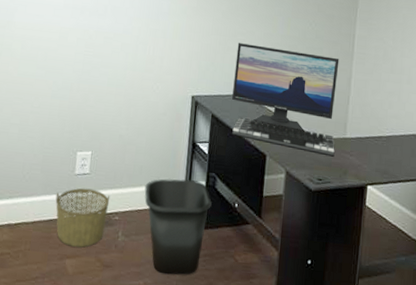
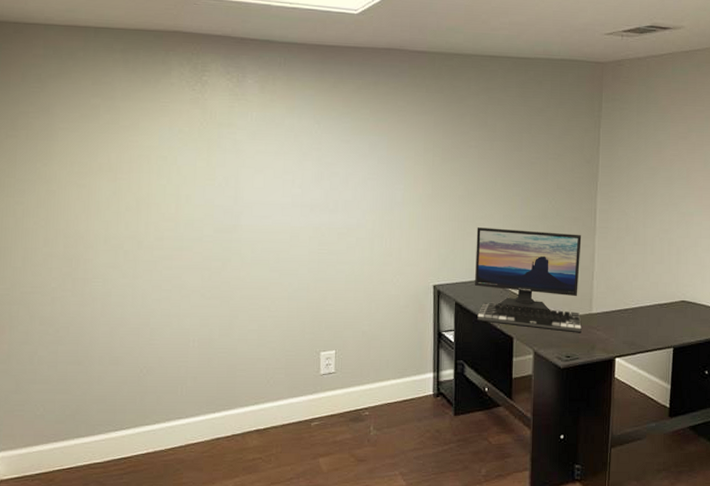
basket: present [55,188,110,248] -> none [303,387,359,445]
waste bin: present [144,179,212,275] -> none [393,369,462,463]

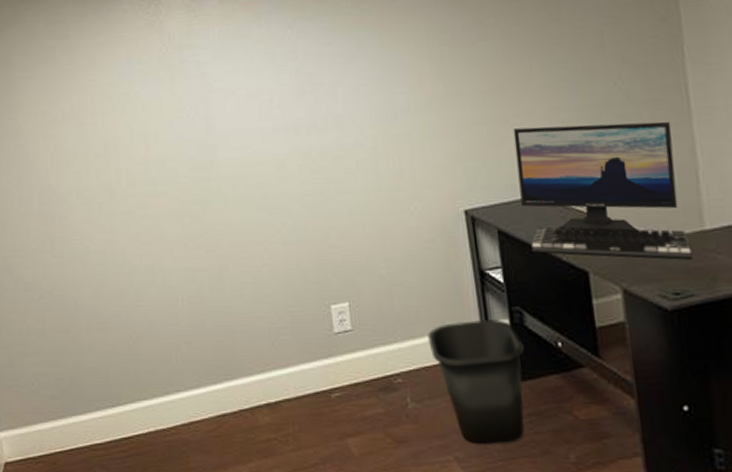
waste bin: none [393,369,462,463] -> present [427,320,524,445]

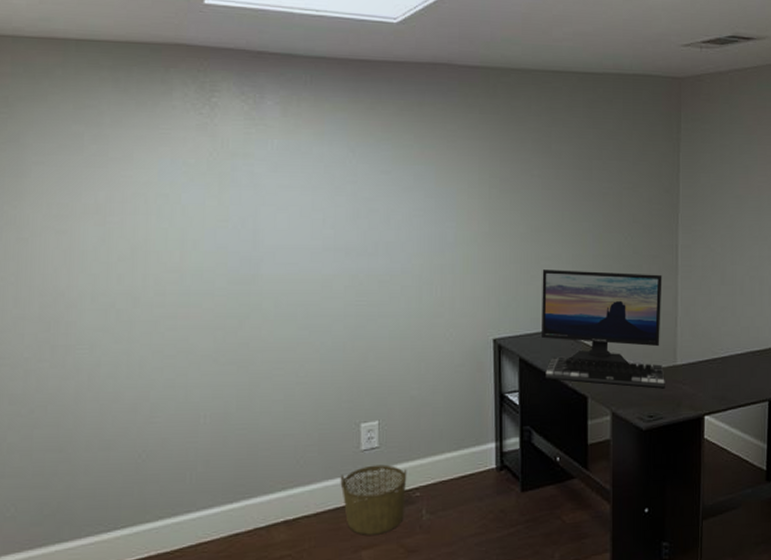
basket: none [316,348,388,422] -> present [340,464,407,535]
waste bin: present [427,320,524,445] -> none [448,438,529,550]

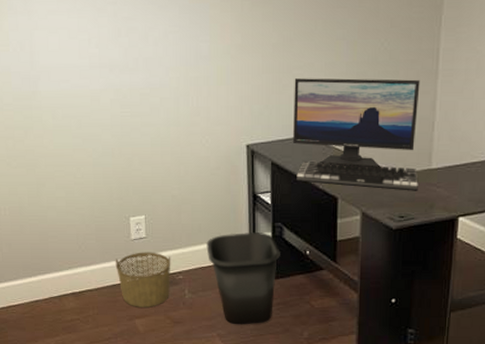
waste bin: none [448,438,529,550] -> present [206,232,280,325]

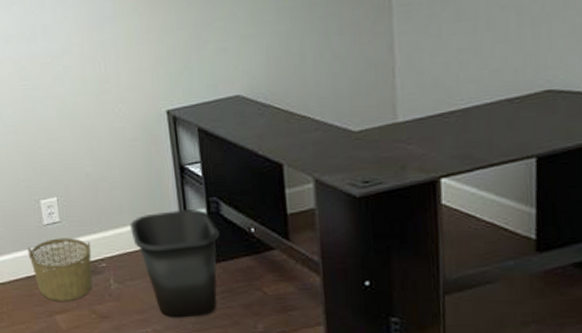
computer monitor: present [293,78,421,168] -> none [215,20,373,127]
computer keyboard: present [296,160,418,191] -> none [229,123,383,151]

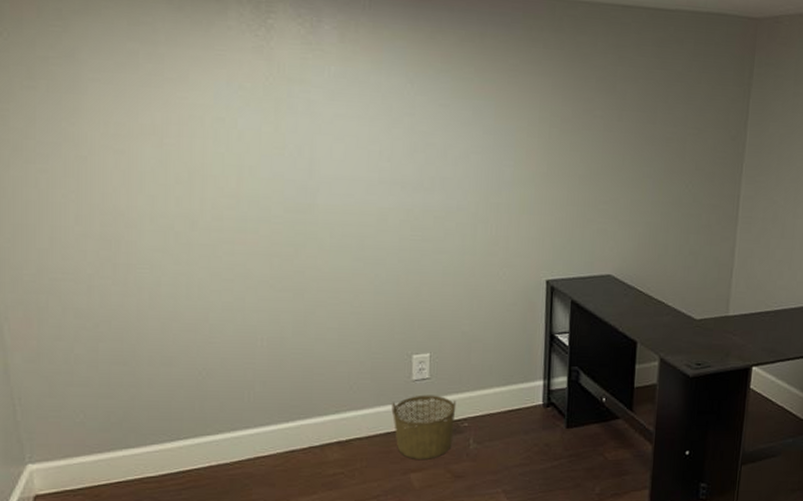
waste bin: present [130,209,219,318] -> none [496,376,576,479]

